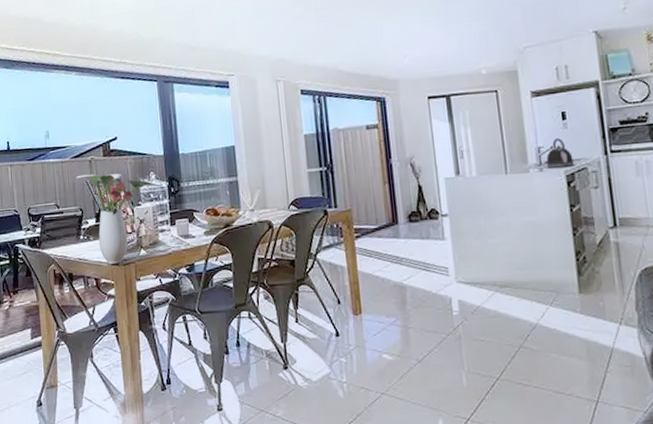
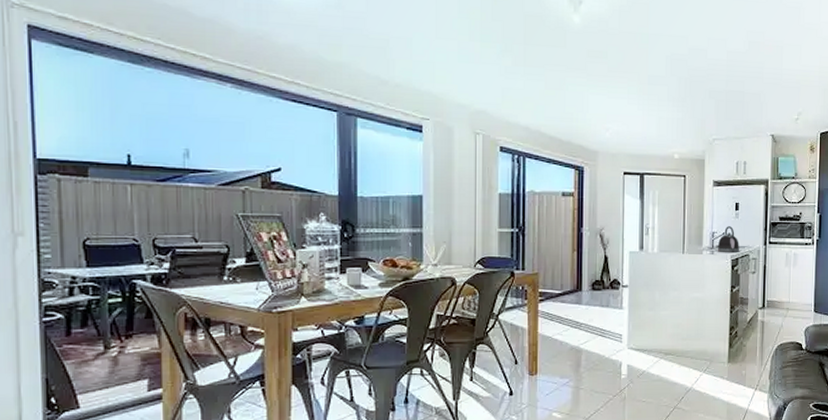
flower arrangement: present [76,172,164,264] -> none [223,205,336,311]

